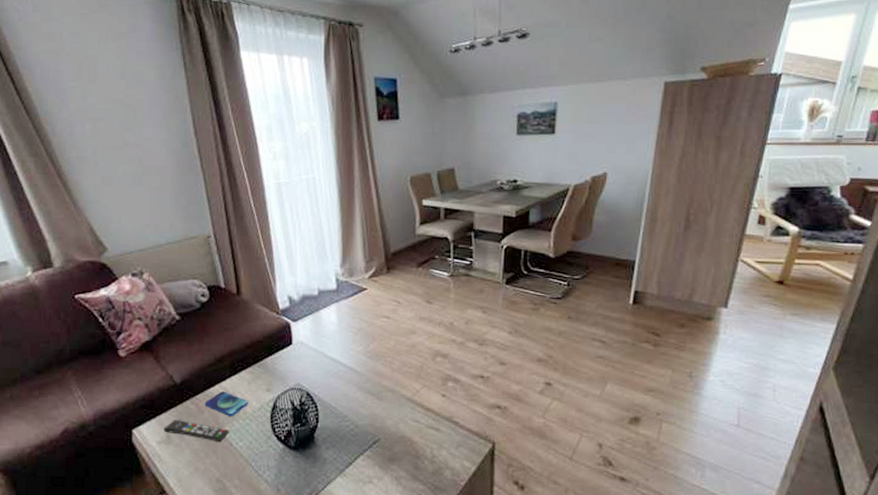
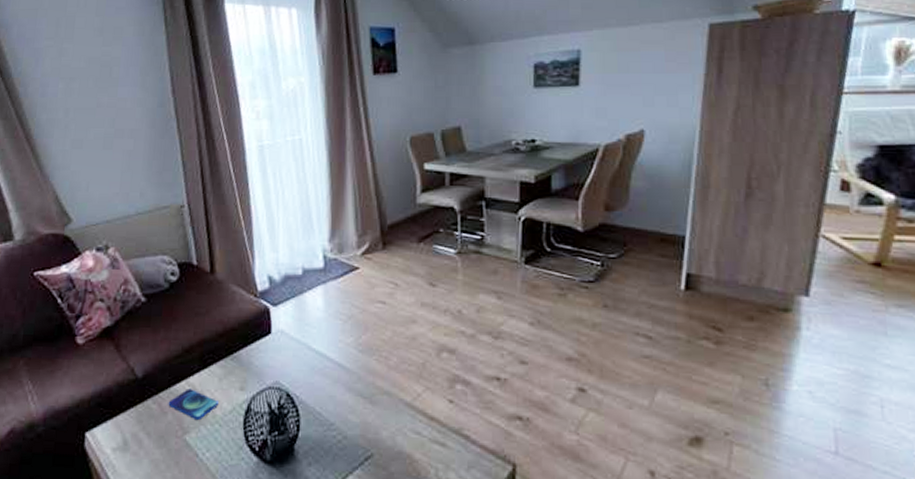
remote control: present [163,420,229,443] -> none [120,422,195,452]

